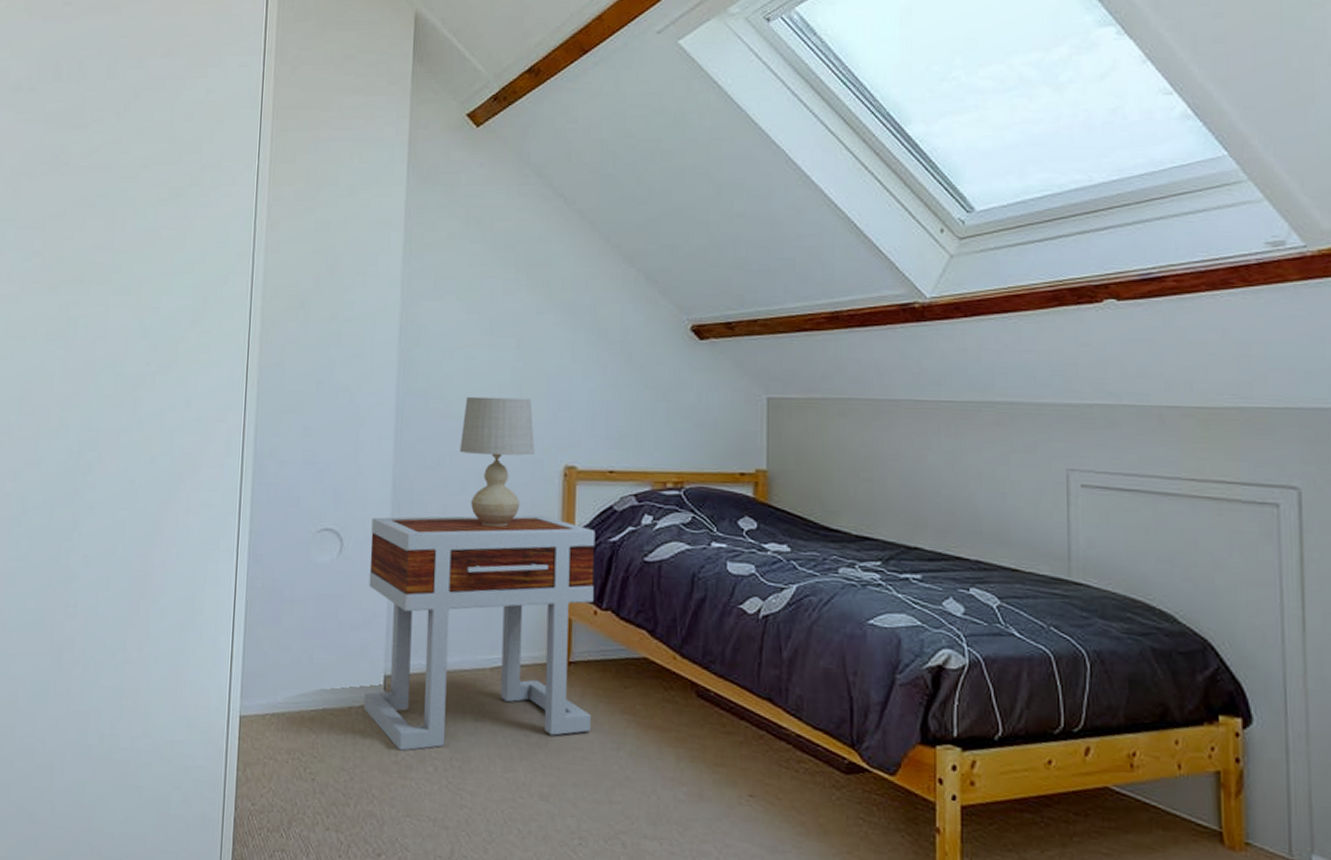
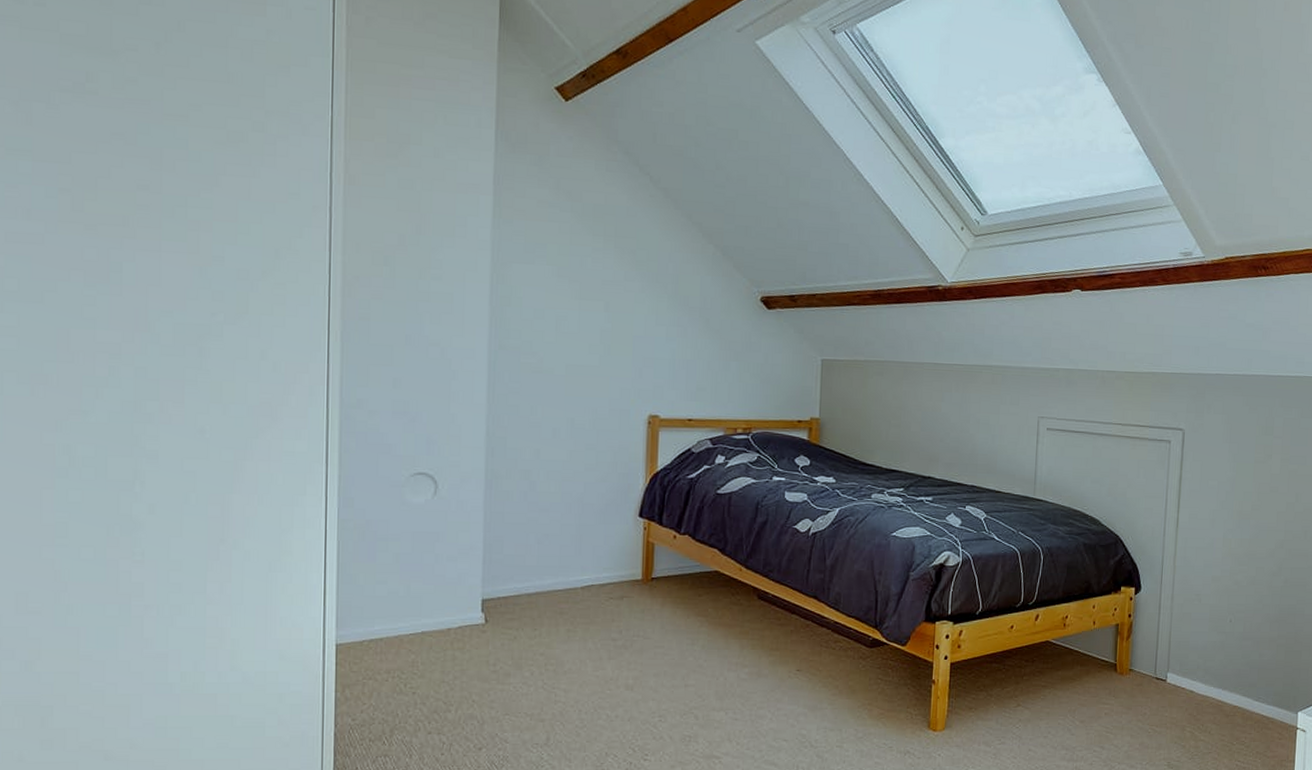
side table: present [364,515,595,751] -> none [463,457,676,661]
table lamp: present [460,396,534,527] -> none [552,353,621,468]

